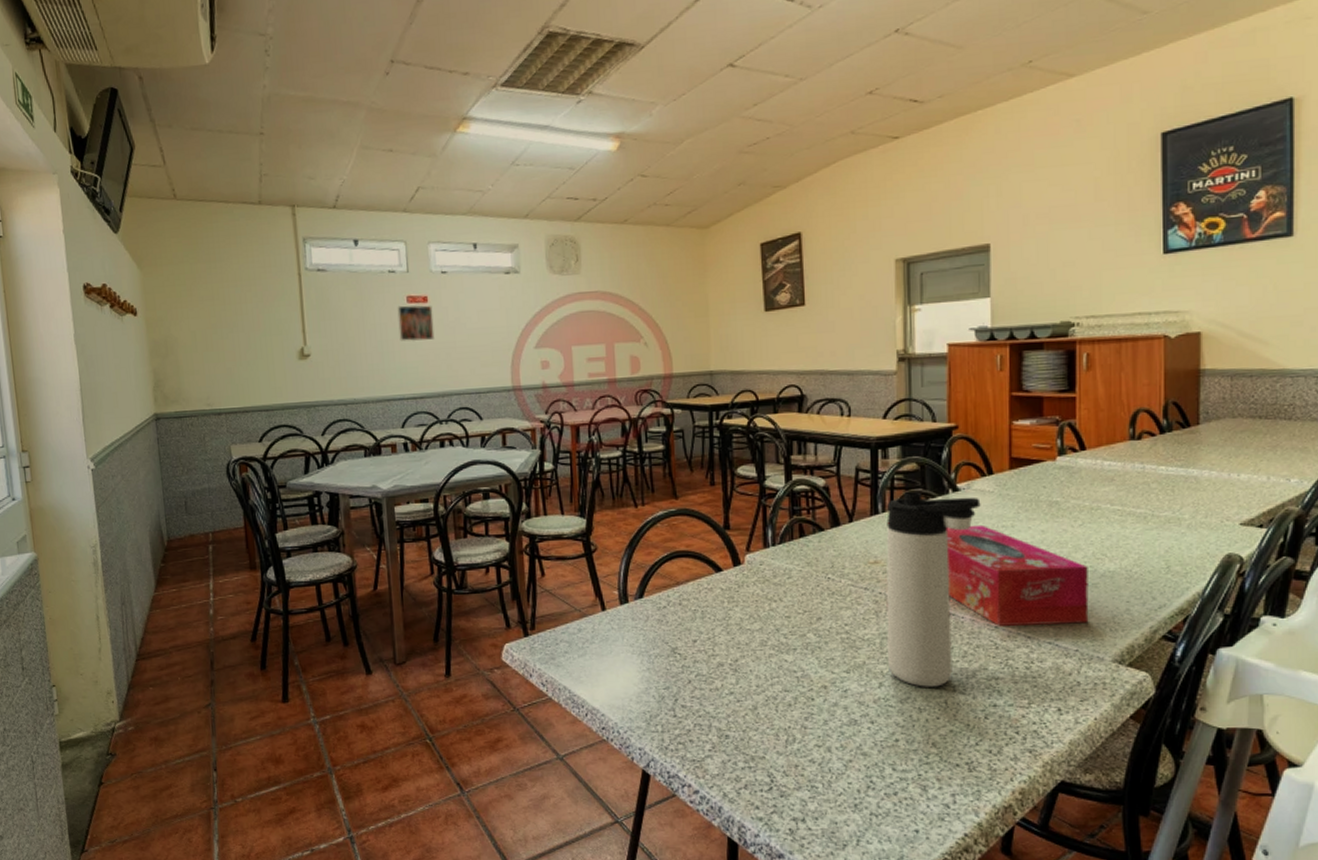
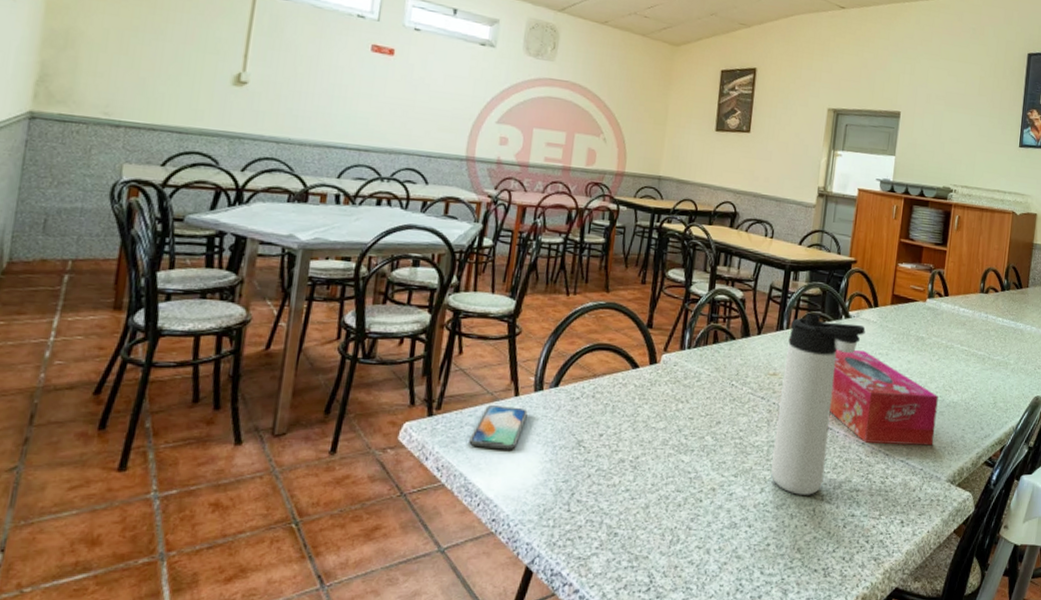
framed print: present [397,305,435,342] -> none [355,52,398,94]
smartphone: none [566,621,618,663] -> present [469,405,528,450]

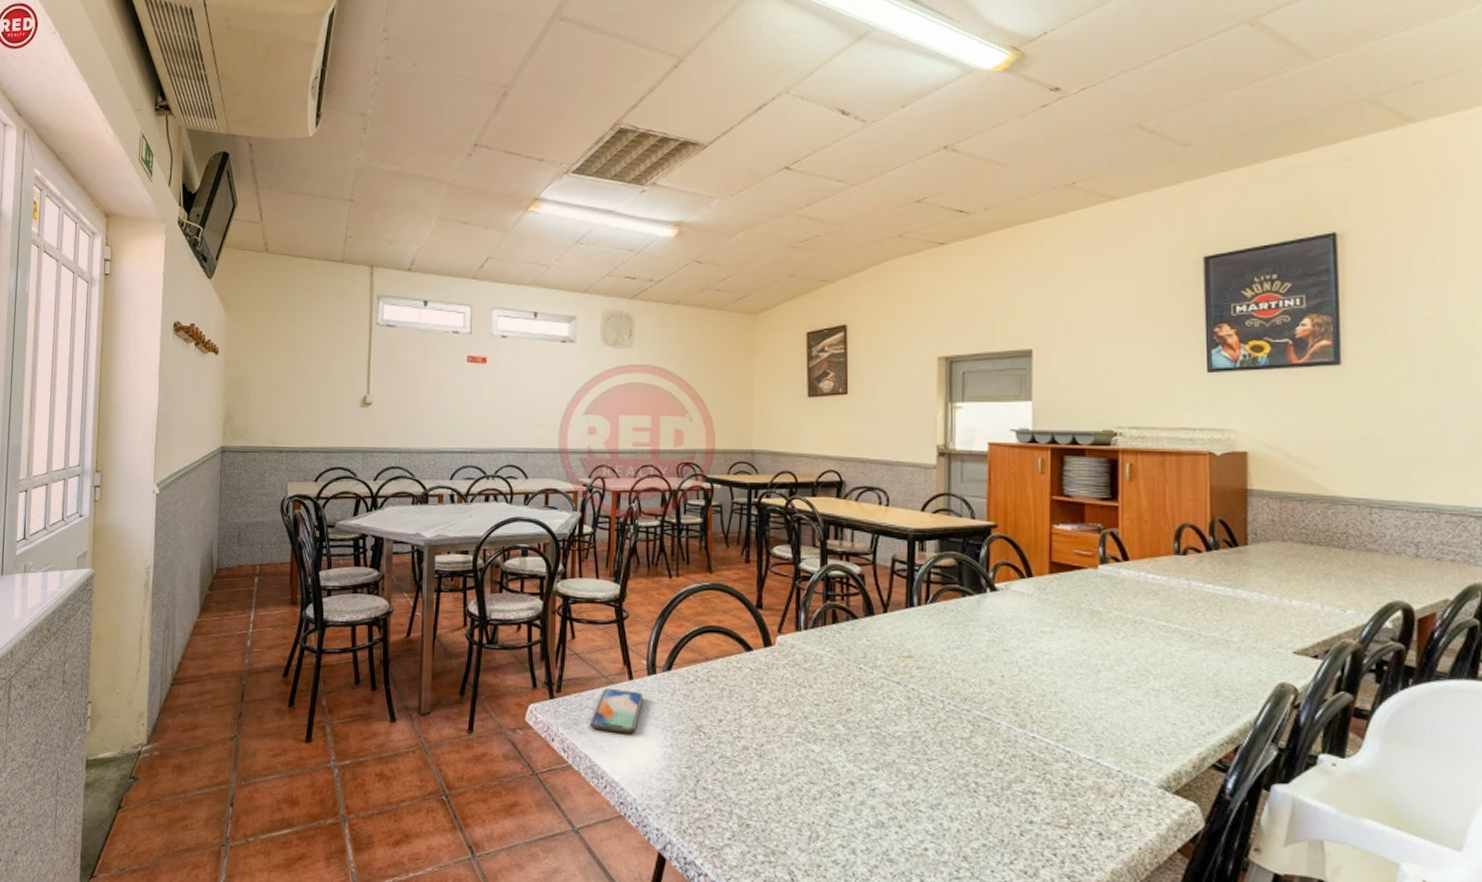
thermos bottle: present [770,312,866,495] -> none [918,586,1019,795]
tissue box: present [829,349,939,446] -> none [982,627,1132,743]

